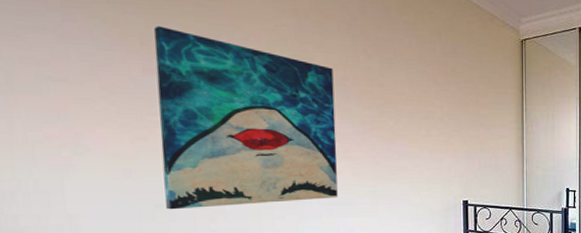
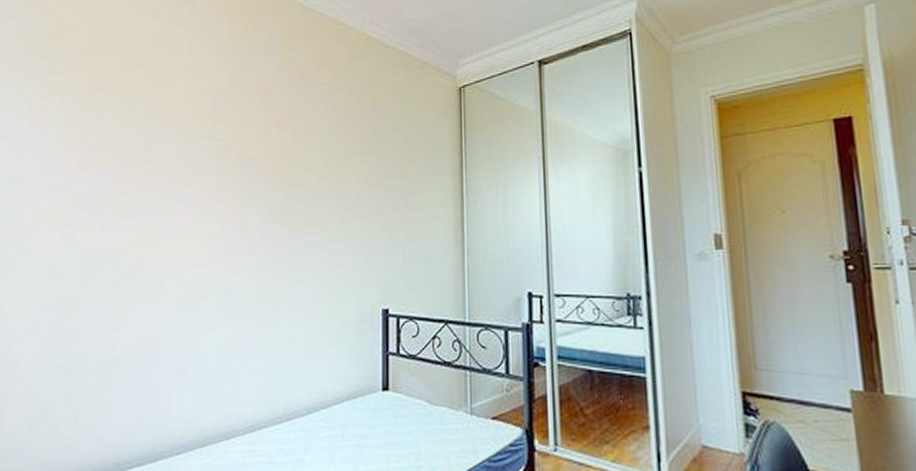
wall art: present [153,25,338,210] -> none [79,120,243,315]

